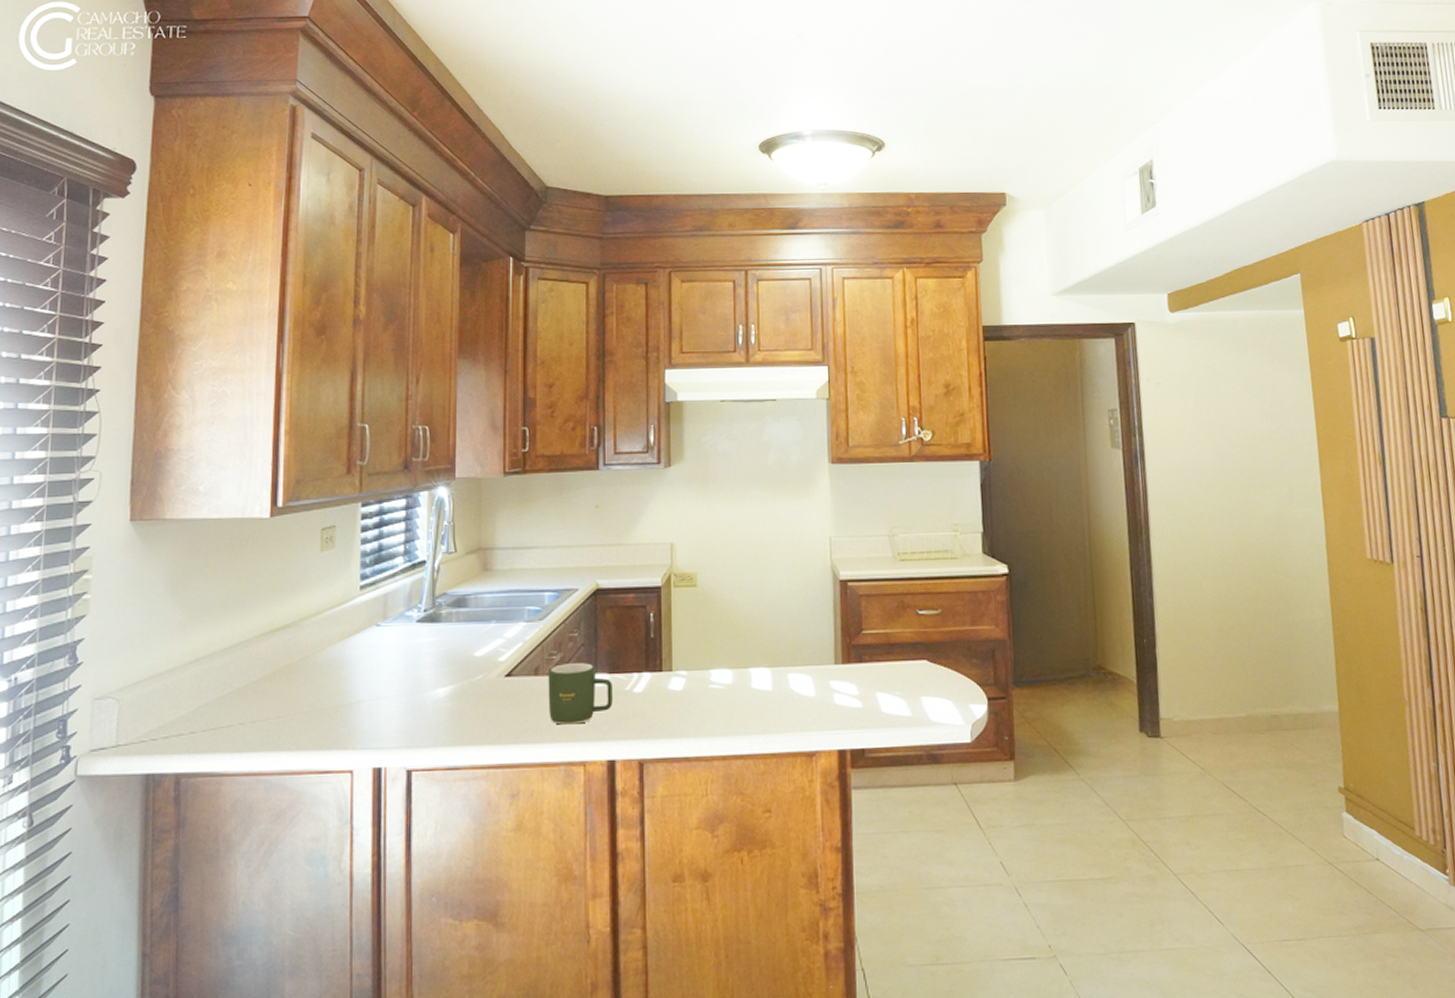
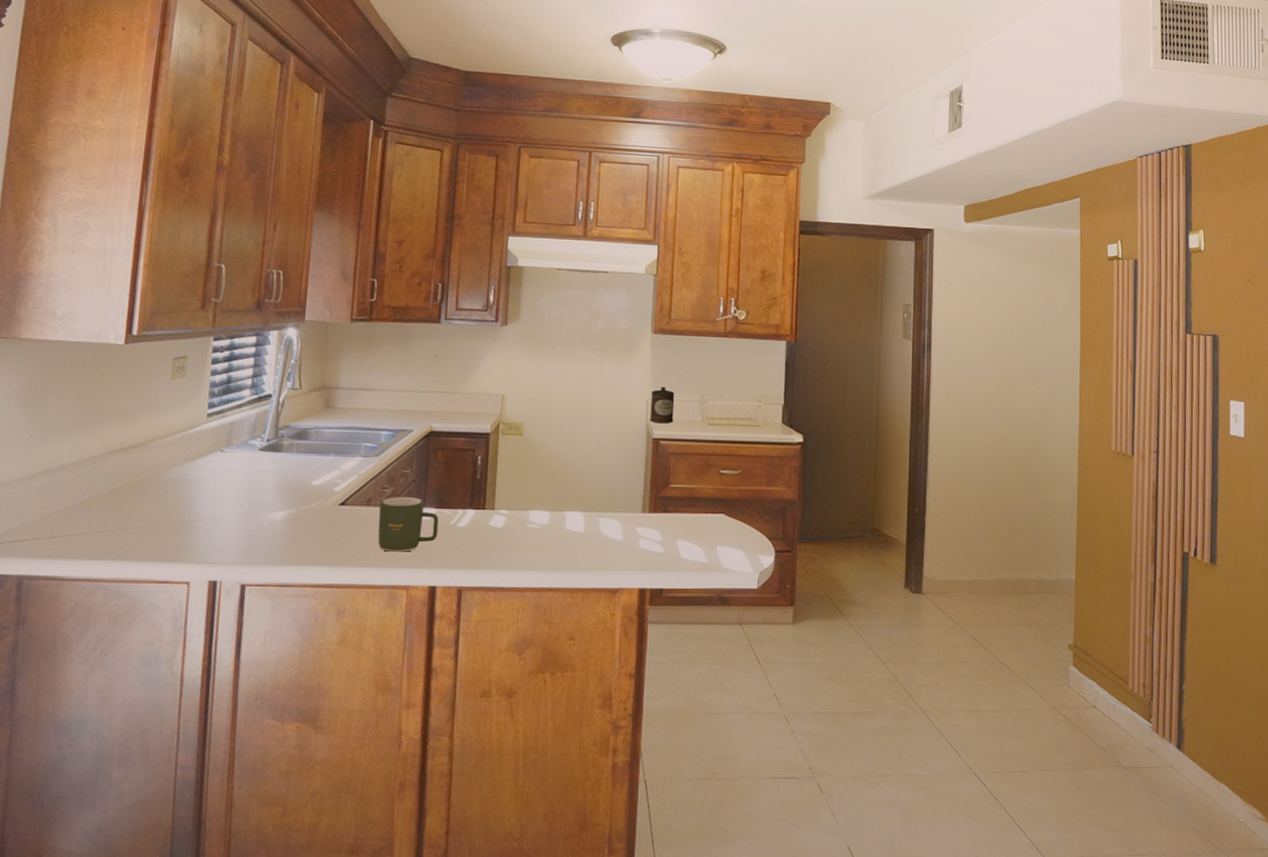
canister: none [834,522,861,563] -> present [650,387,675,424]

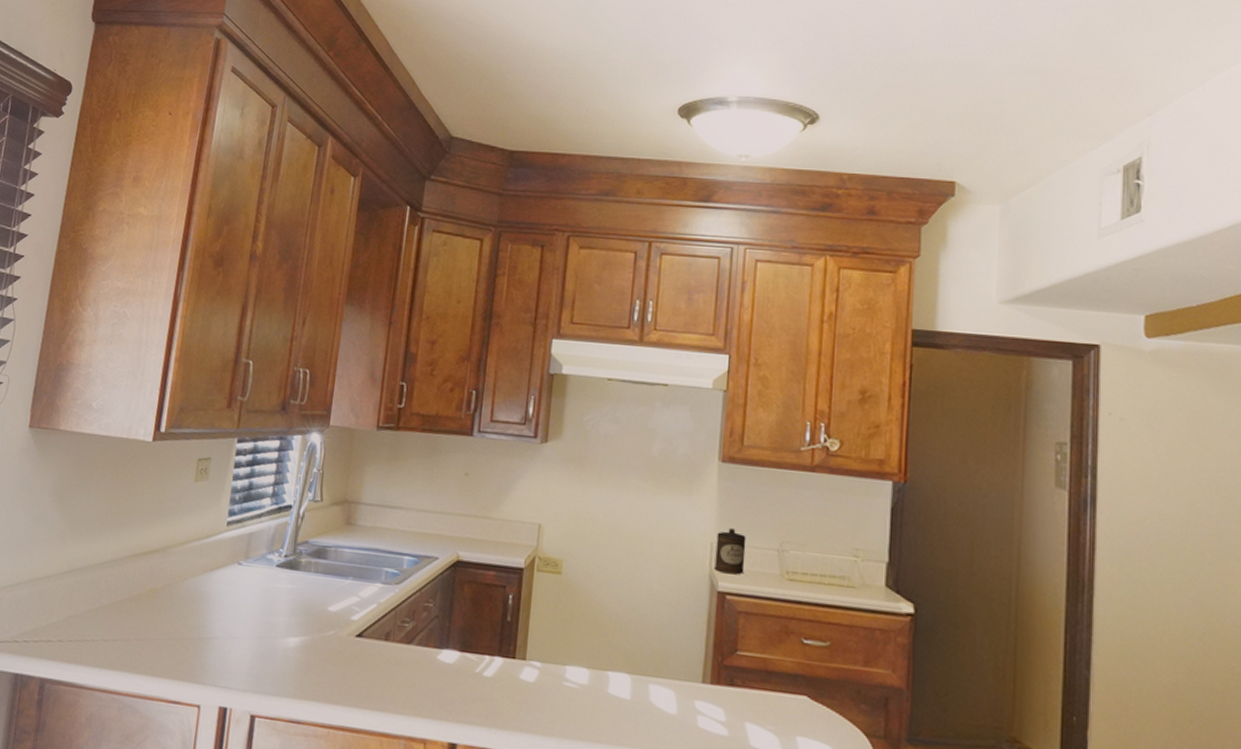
mug: present [377,496,439,552] -> none [395,632,463,700]

